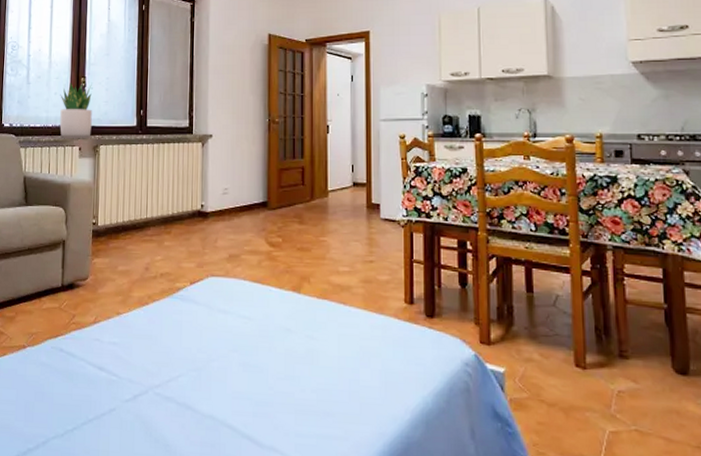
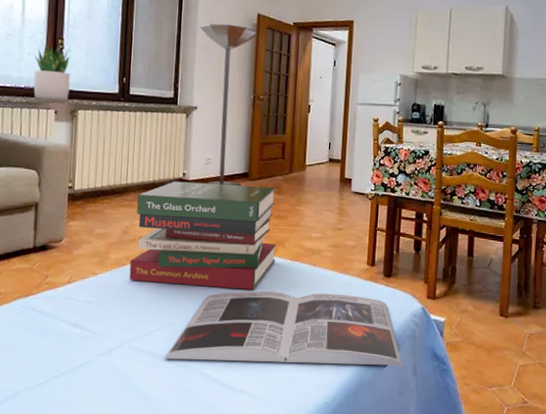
books: none [152,213,302,332] -> present [129,181,277,290]
magazine: none [189,332,457,426] -> present [164,290,403,366]
floor lamp: none [211,47,269,217] -> present [200,23,257,187]

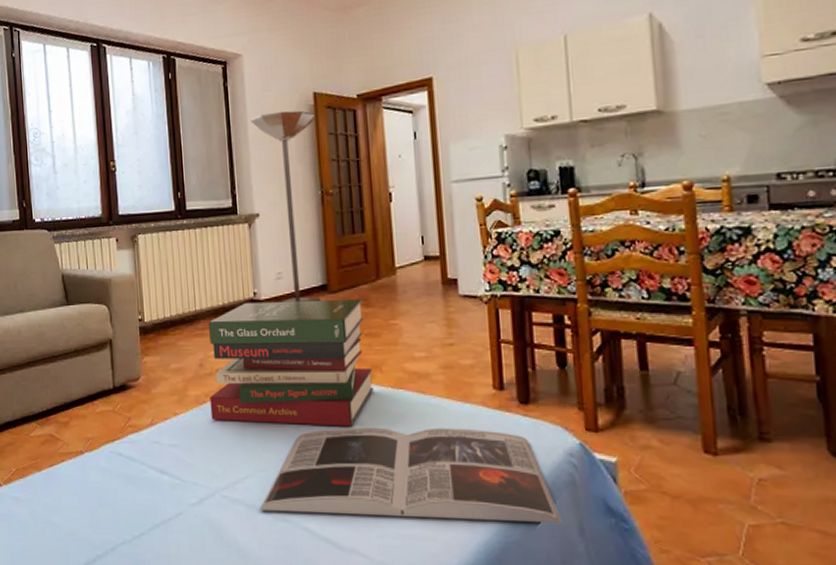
planter: present [33,43,71,103] -> none [90,165,127,231]

